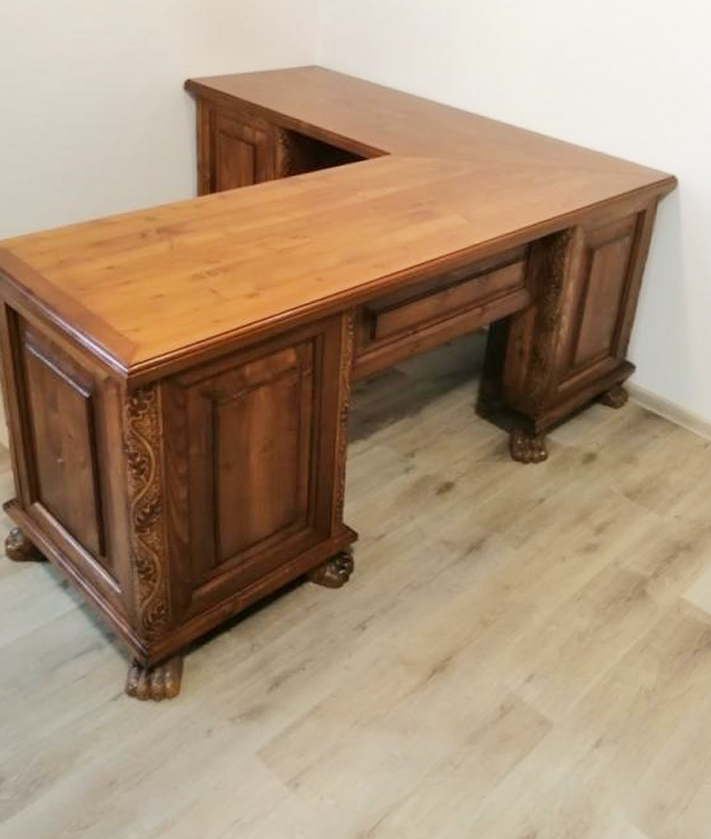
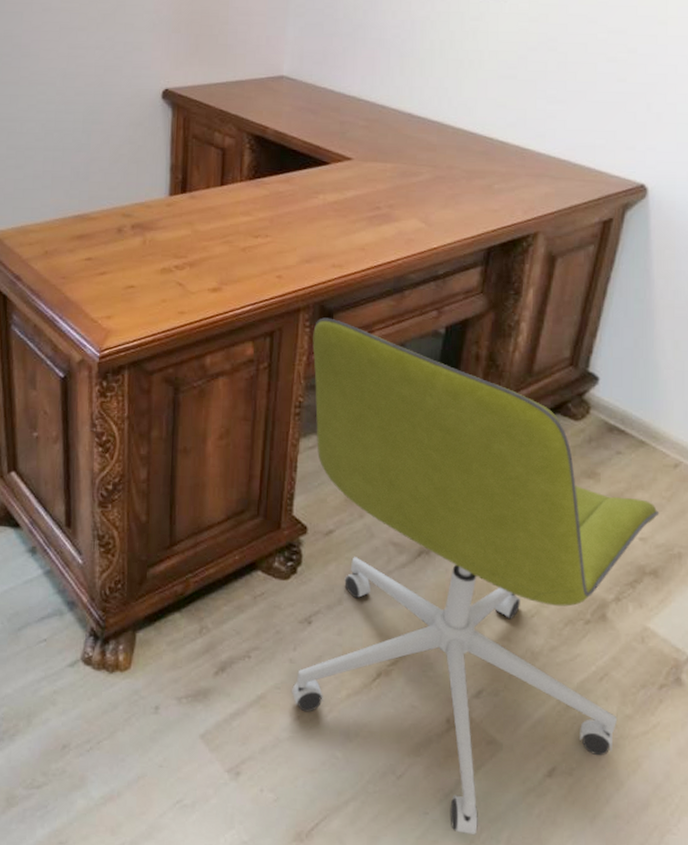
office chair: none [348,320,692,811] -> present [292,317,660,834]

